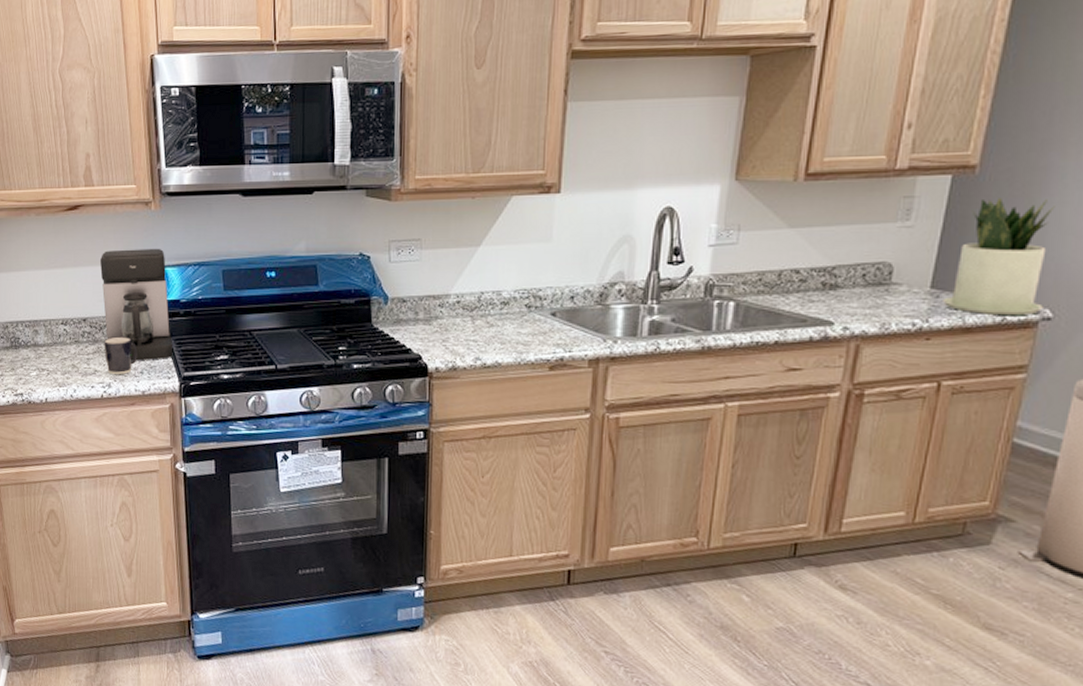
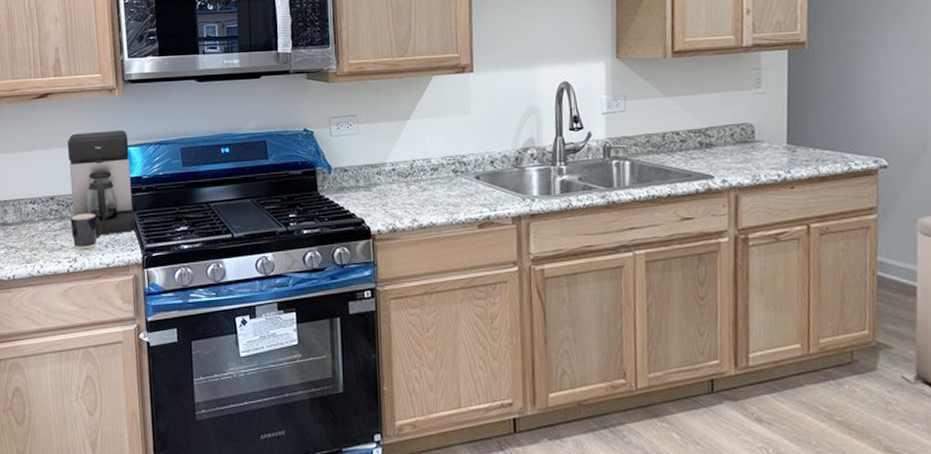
planter: present [943,198,1055,316] -> none [798,68,879,166]

